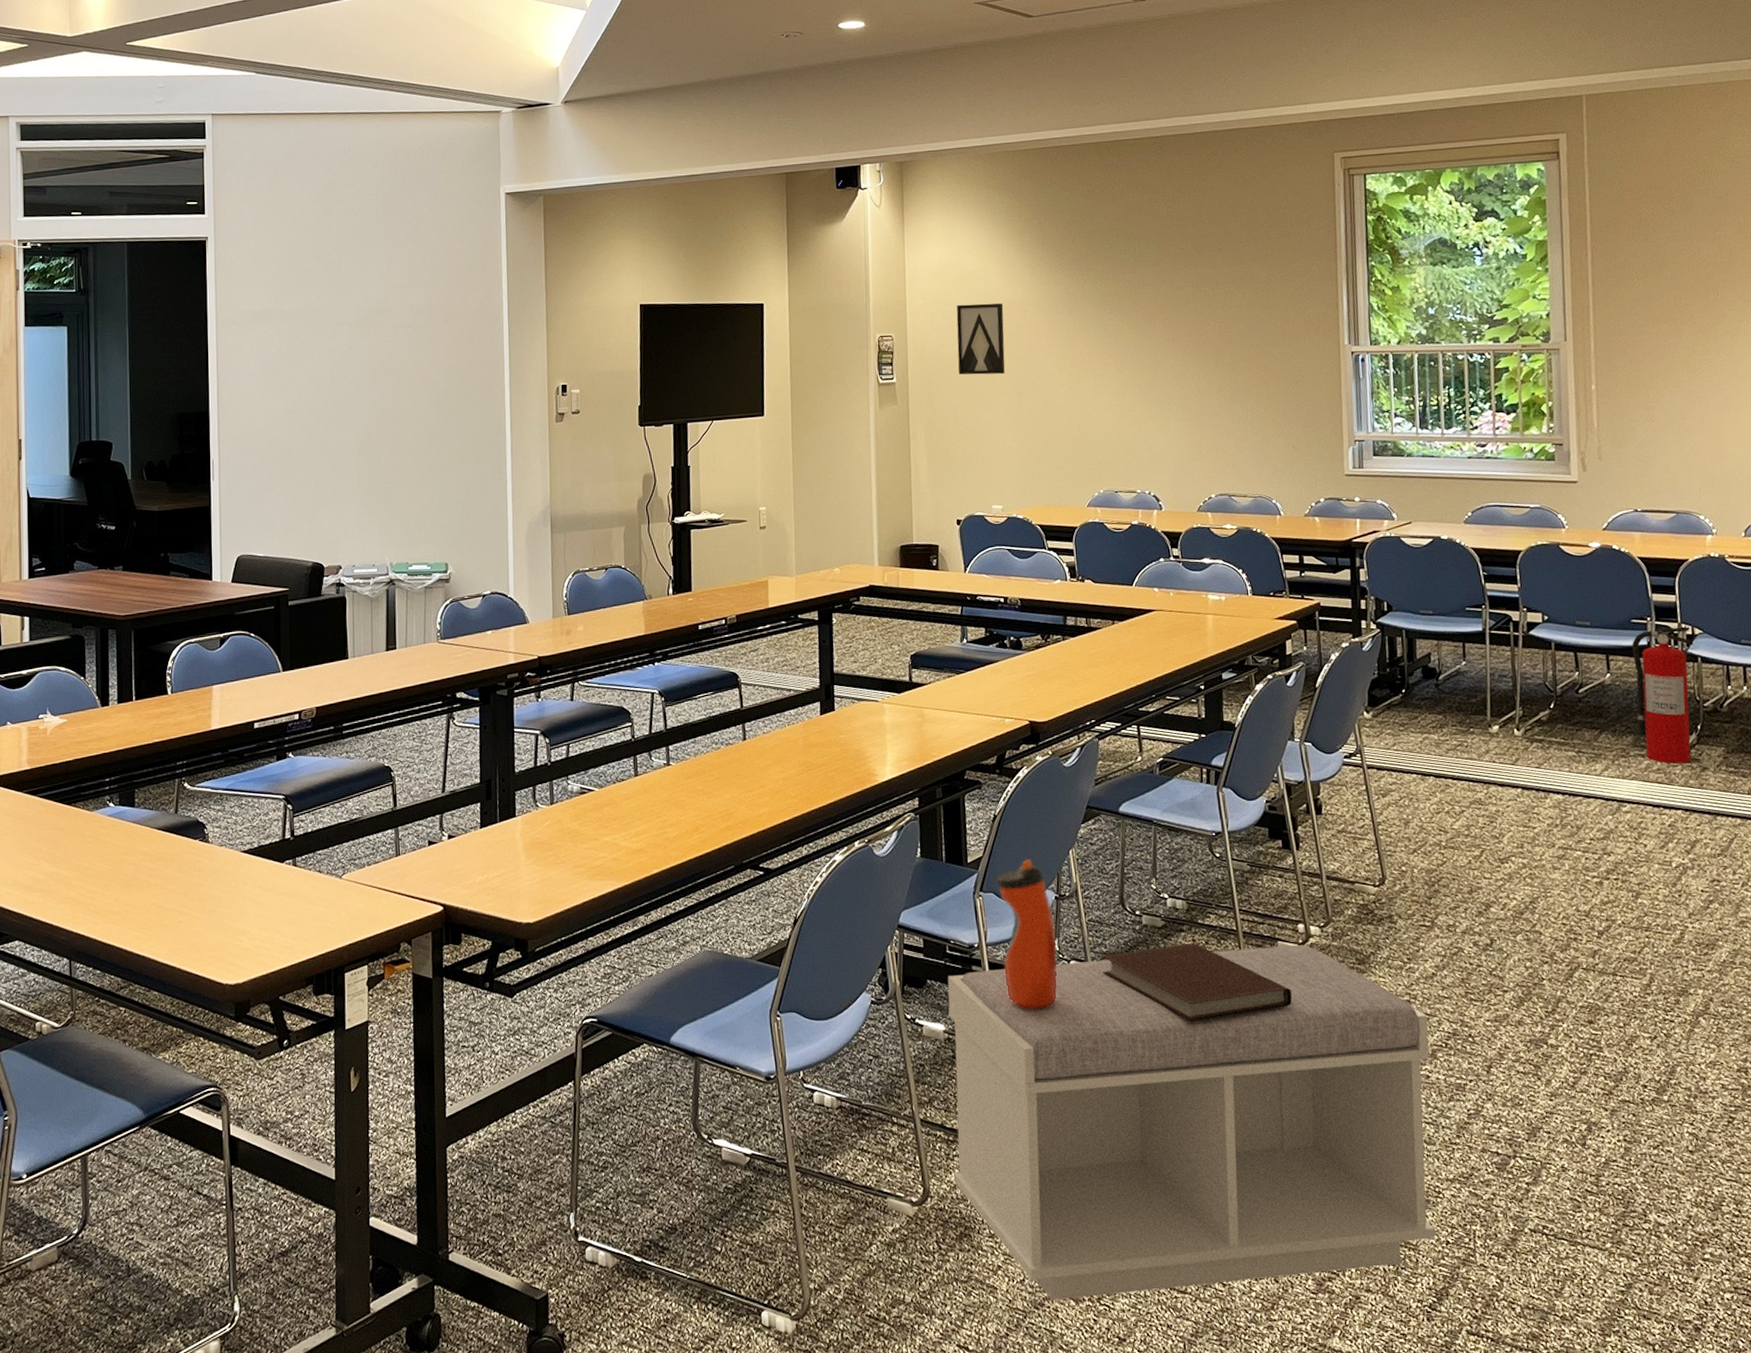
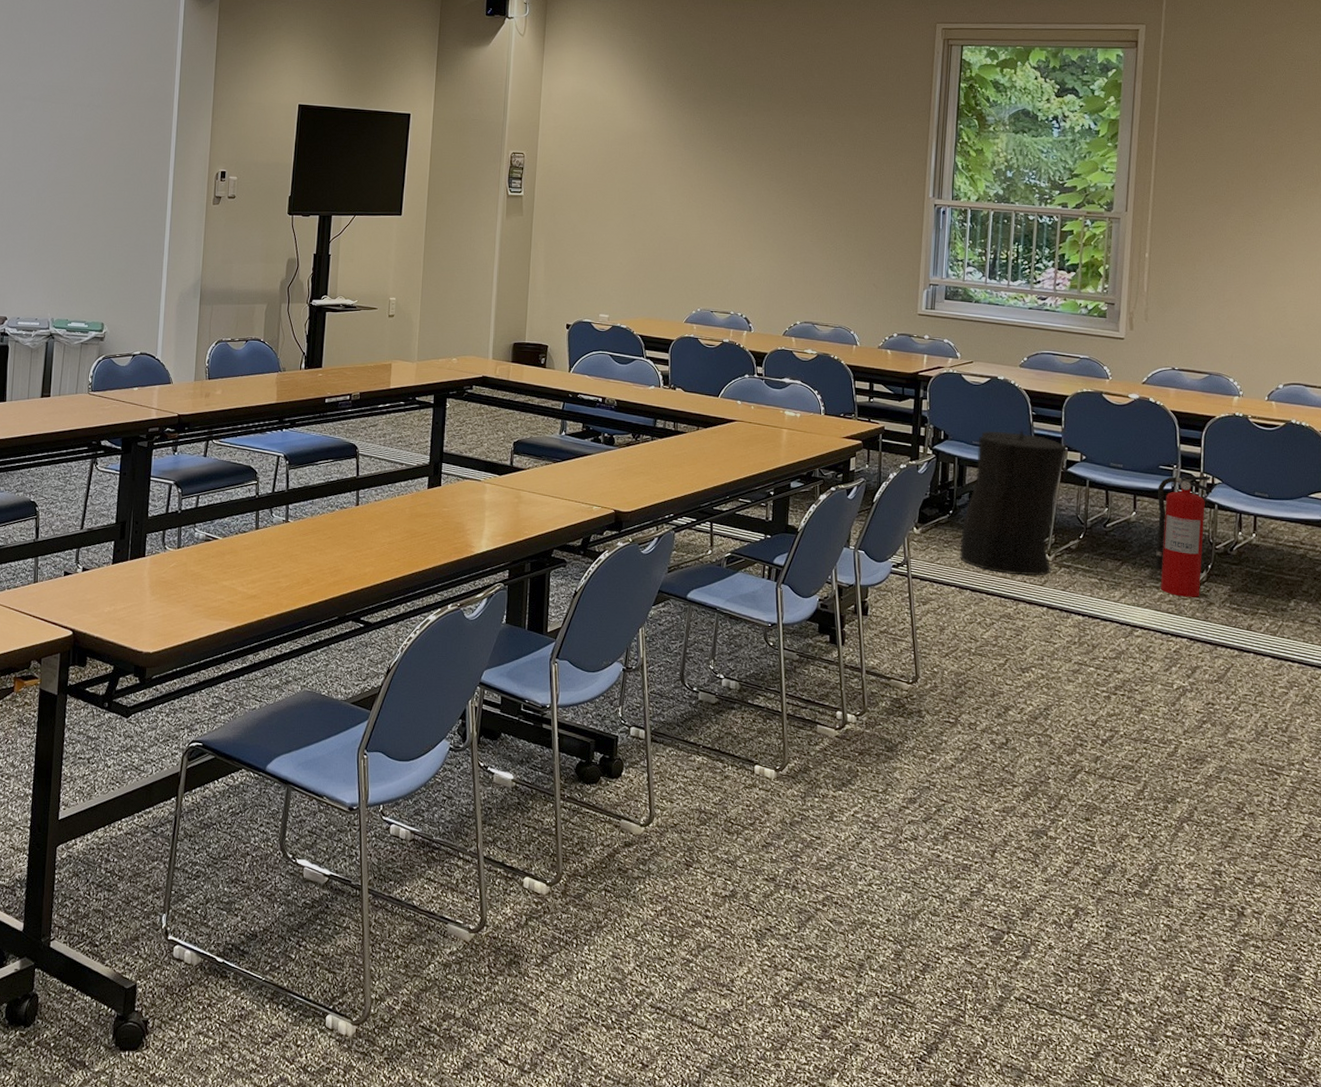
bench: present [947,944,1436,1301] -> none [508,728,944,1027]
wall art: present [956,303,1005,375] -> none [580,130,626,197]
water bottle: present [996,859,1058,1009] -> none [571,633,620,767]
notebook: present [1101,943,1292,1022] -> none [659,720,825,790]
trash can: none [1417,592,1527,755] -> present [960,429,1068,576]

